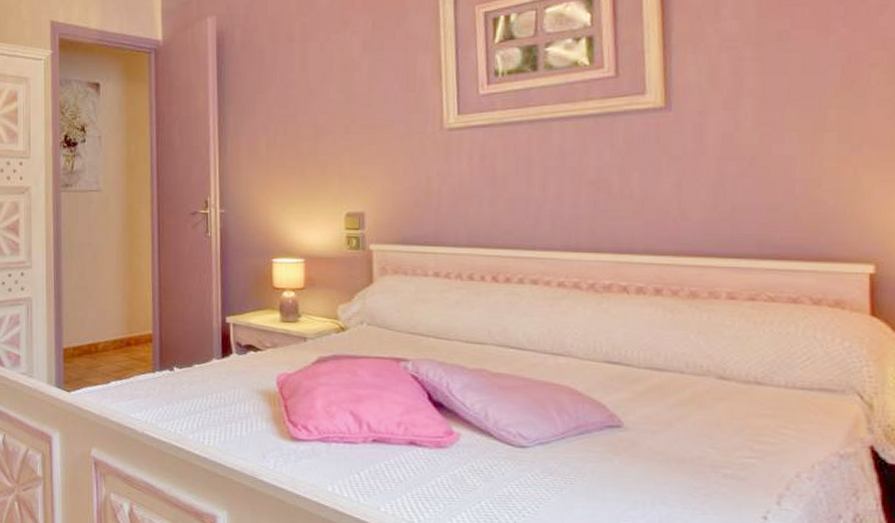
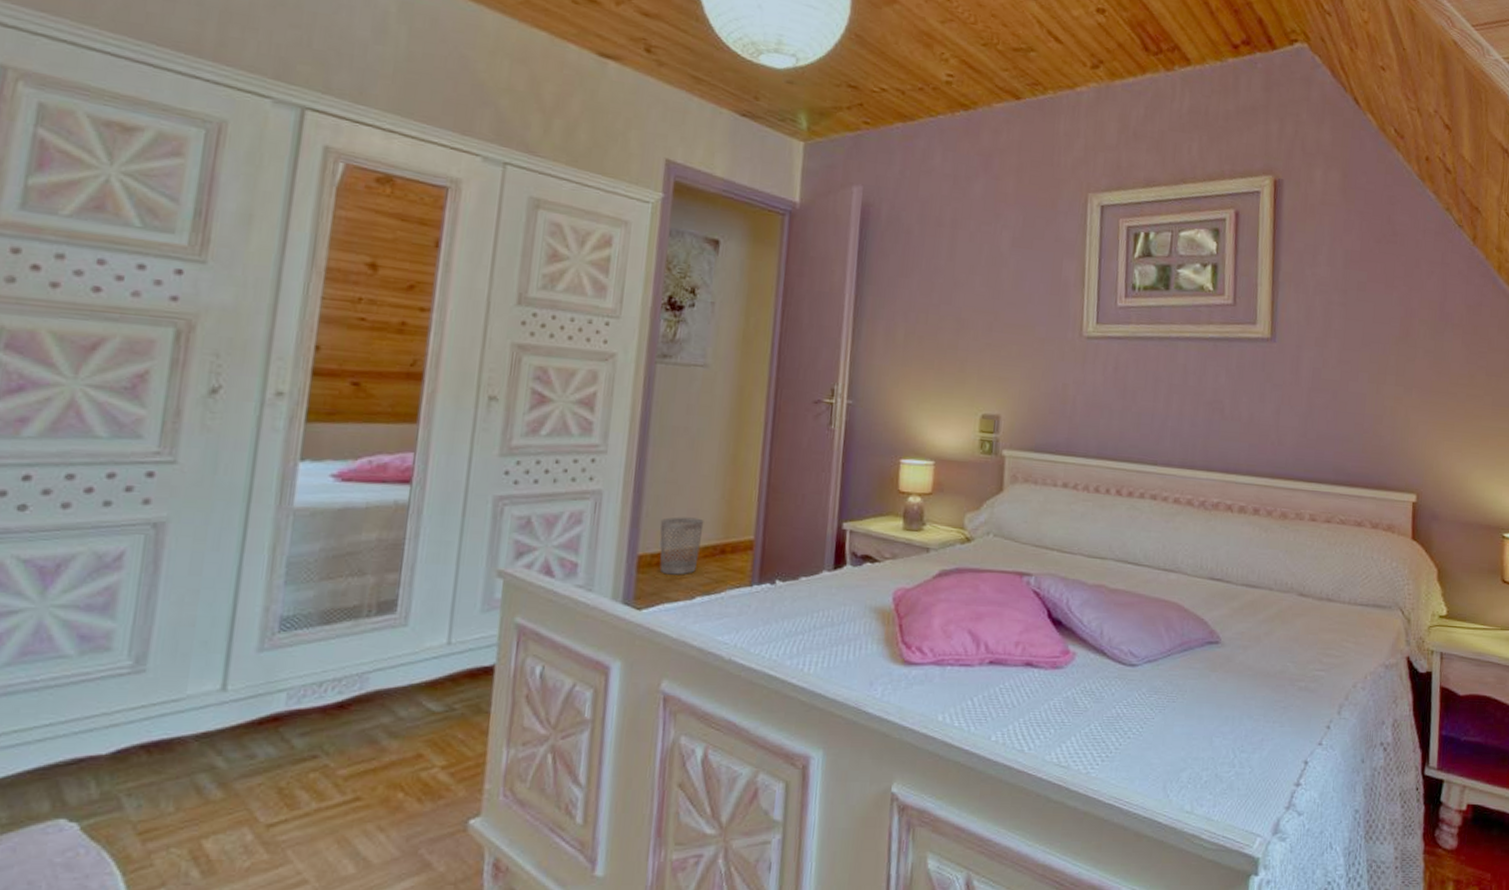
wastebasket: none [77,316,111,364] -> present [660,517,704,575]

